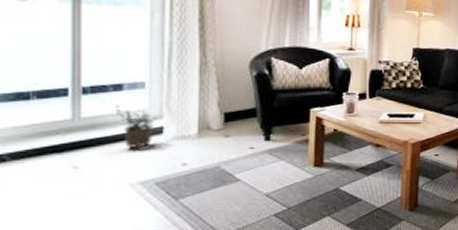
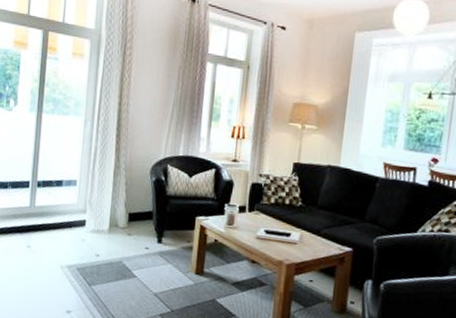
potted plant: present [115,105,158,149] -> none [56,198,83,237]

